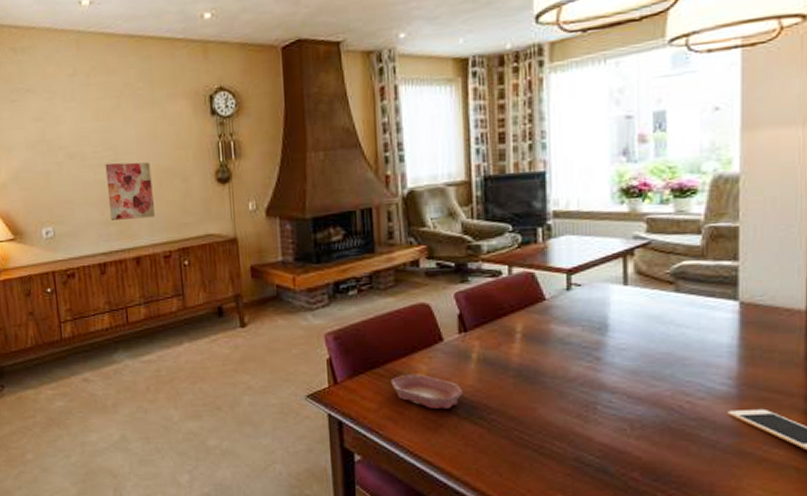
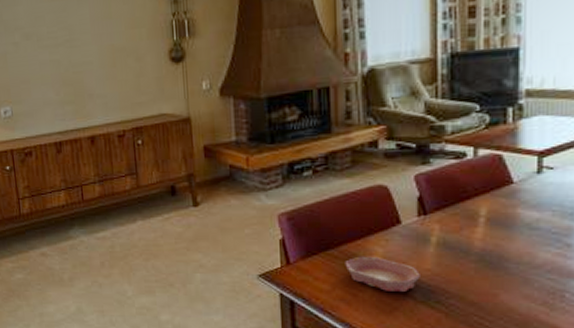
wall art: present [105,162,155,220] -> none [60,42,109,100]

